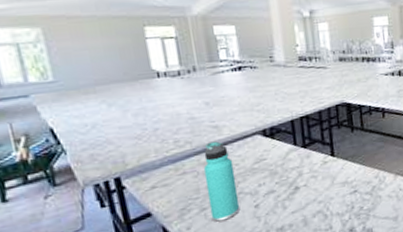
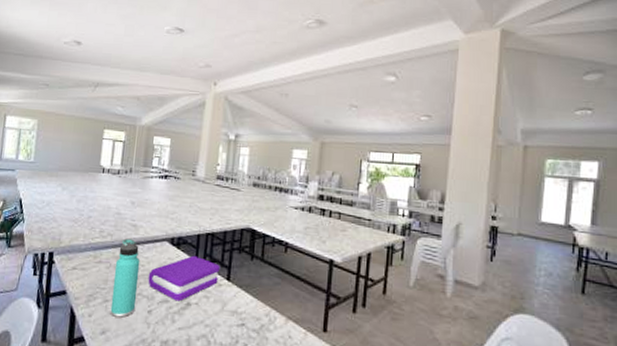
book: none [246,141,323,189] -> present [148,255,220,302]

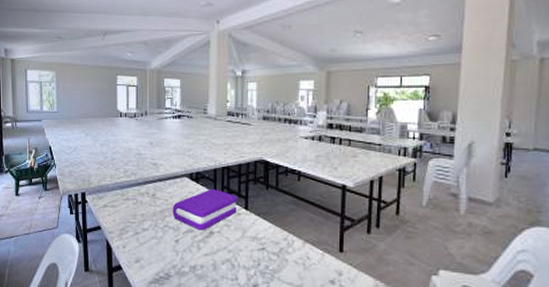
thermos bottle: present [110,238,140,318] -> none [141,176,164,248]

